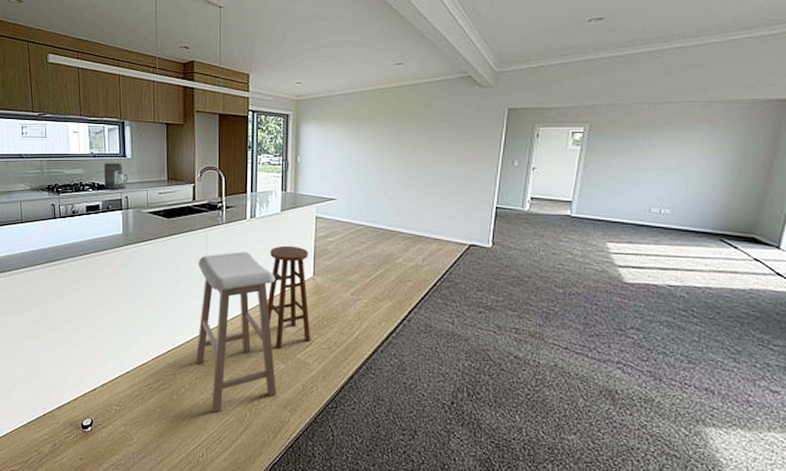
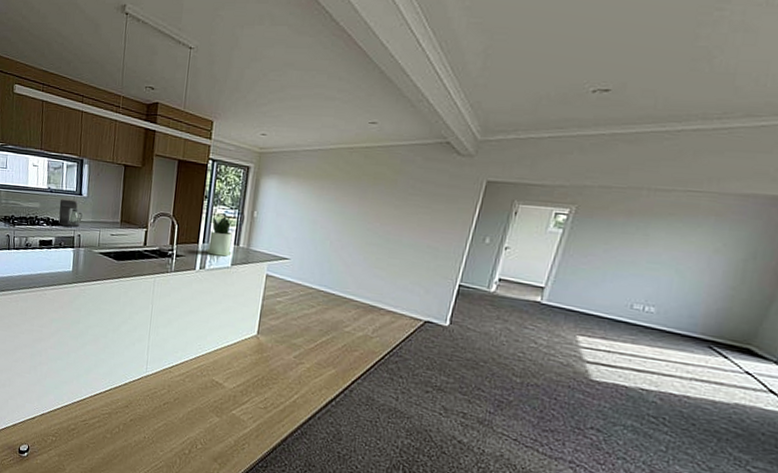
bar stool: present [196,252,276,413] -> none [132,301,219,456]
planter: none [254,164,280,203] -> present [205,215,233,257]
bar stool: present [267,245,311,348] -> none [207,300,255,402]

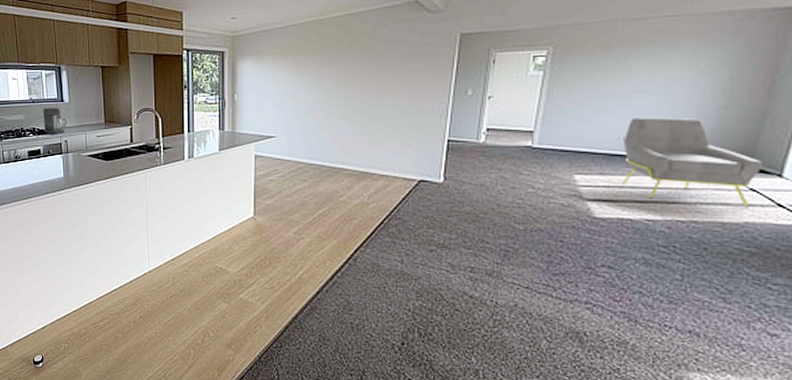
planter: present [205,215,233,257] -> none [192,103,218,143]
armchair: none [623,287,763,390] -> present [623,117,764,208]

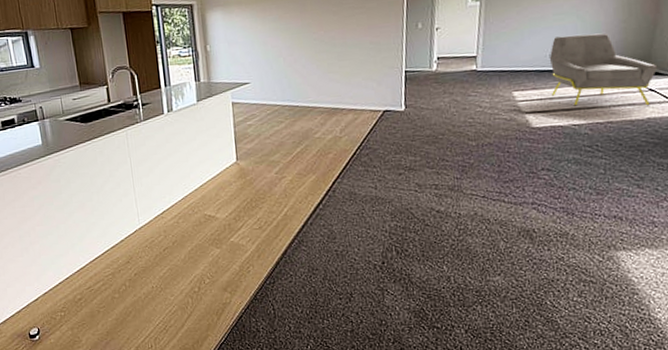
coffee maker: present [43,106,67,134] -> none [13,72,40,102]

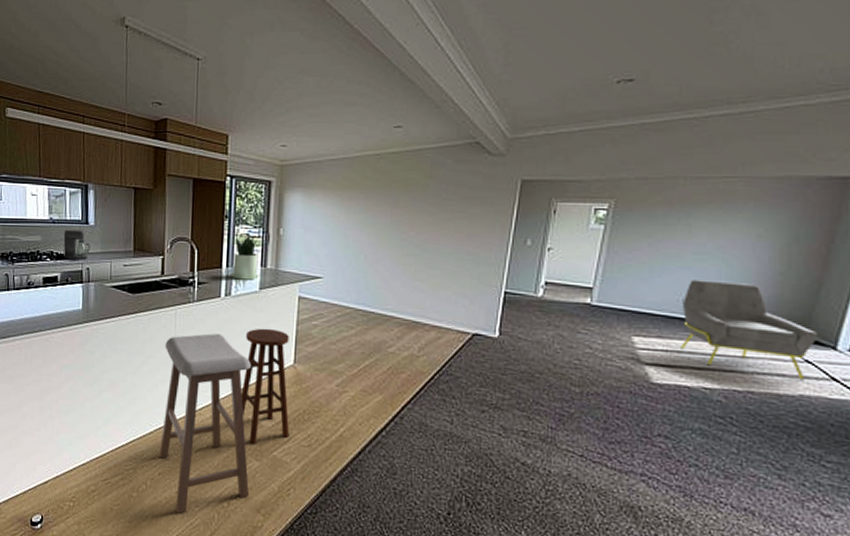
coffee maker: none [13,72,40,102] -> present [63,228,90,260]
bar stool: none [121,146,215,305] -> present [159,333,251,514]
planter: none [168,56,195,96] -> present [230,236,259,280]
bar stool: none [191,134,242,235] -> present [241,328,290,444]

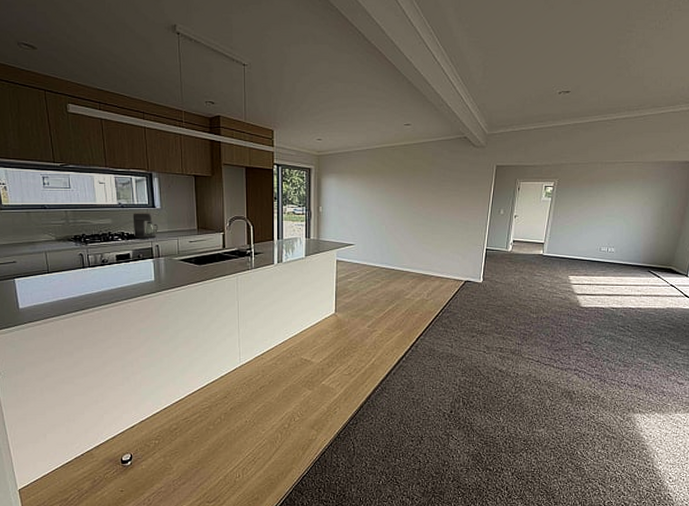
bar stool: present [159,333,251,514] -> none [229,294,304,438]
planter: present [230,236,259,280] -> none [281,214,304,249]
bar stool: present [241,328,290,444] -> none [294,286,334,377]
armchair: present [681,280,819,381] -> none [599,234,678,298]

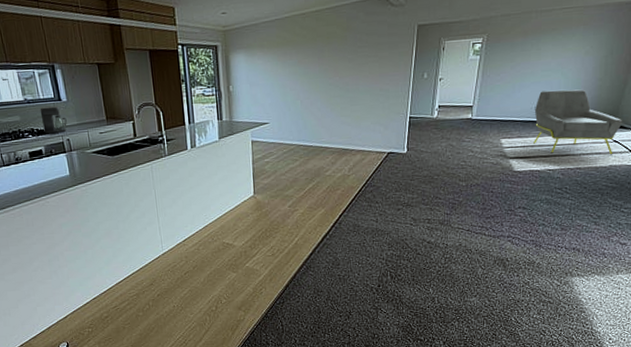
armchair: none [599,234,678,298] -> present [534,89,623,155]

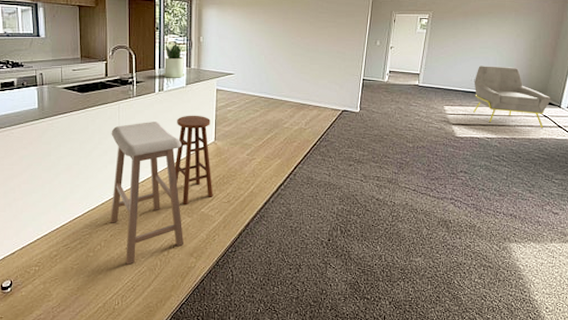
coffee maker: present [40,105,67,134] -> none [18,40,42,67]
bar stool: none [146,179,231,322] -> present [111,122,183,265]
planter: none [192,95,217,133] -> present [162,43,185,78]
bar stool: none [213,169,257,261] -> present [174,115,213,204]

